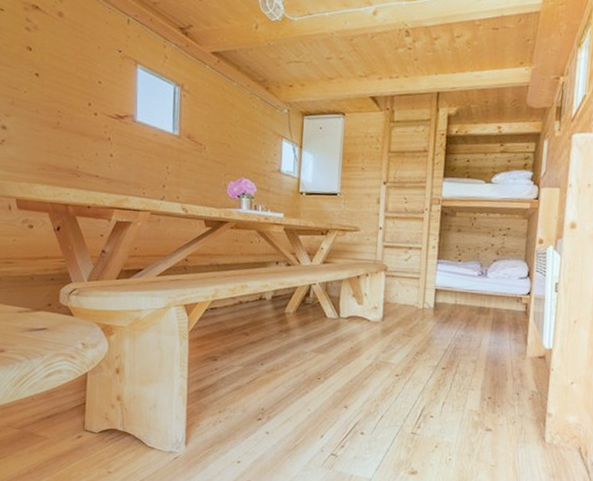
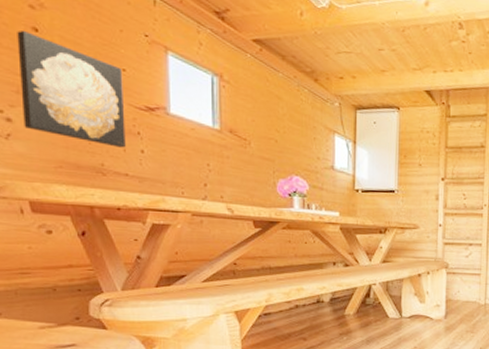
wall art: none [14,50,99,152] -> present [17,31,126,148]

